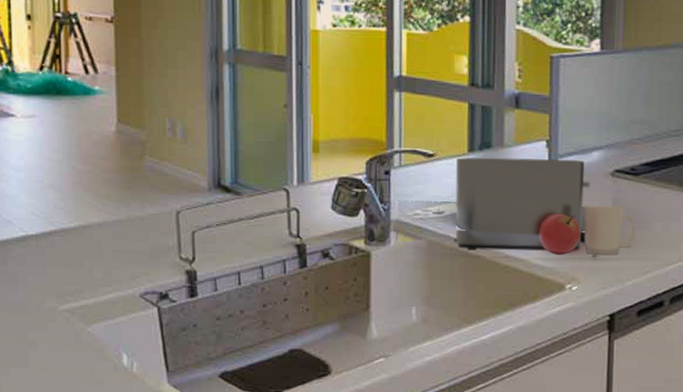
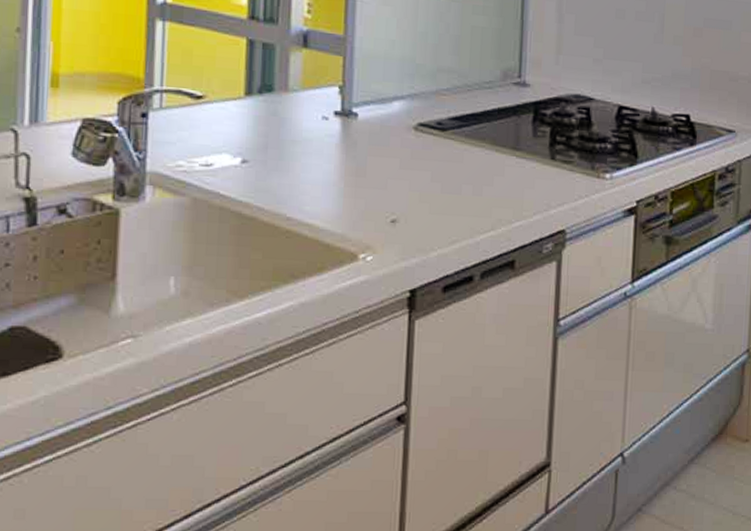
toaster: present [453,157,591,253] -> none [224,101,390,217]
fruit: present [539,213,581,256] -> none [328,170,378,220]
mug: present [583,205,636,256] -> none [381,162,442,222]

